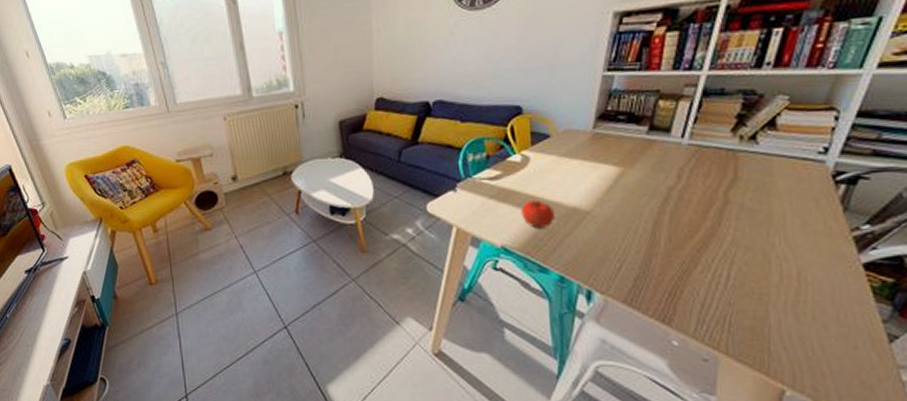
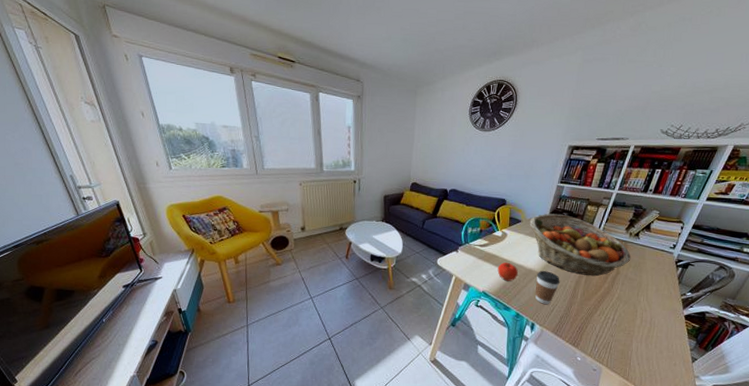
fruit basket: none [564,118,748,211] -> present [529,213,631,277]
coffee cup: none [586,208,627,260] -> present [535,271,560,304]

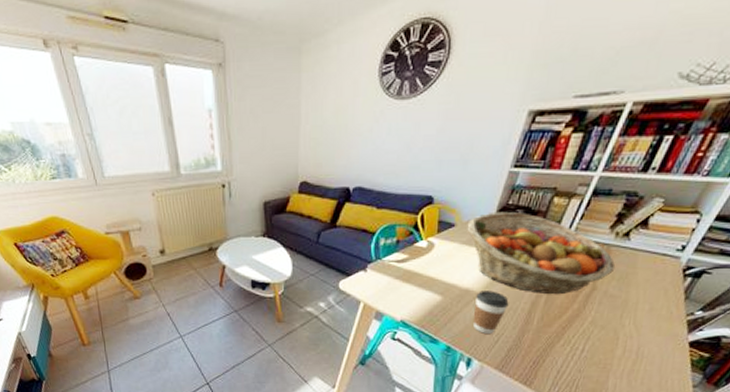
apple: present [497,262,518,281] -> none [421,282,450,306]

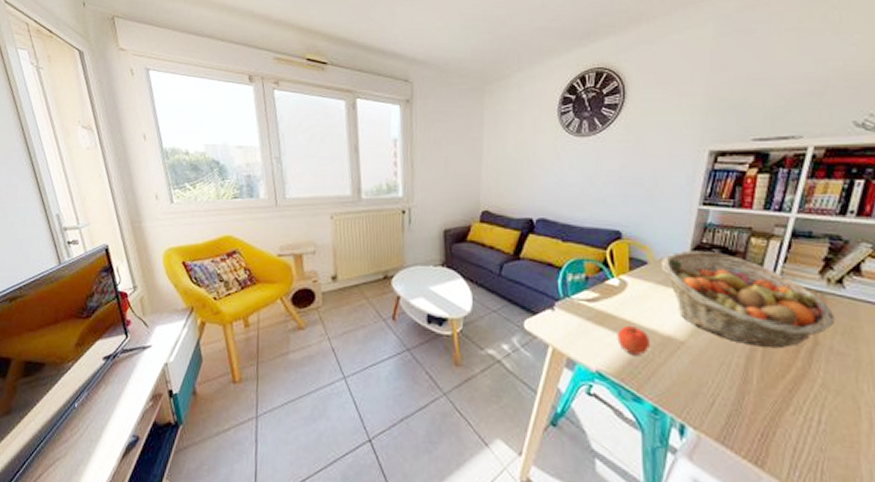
apple: none [421,282,450,306] -> present [617,326,650,355]
coffee cup: present [472,291,509,334] -> none [680,339,720,393]

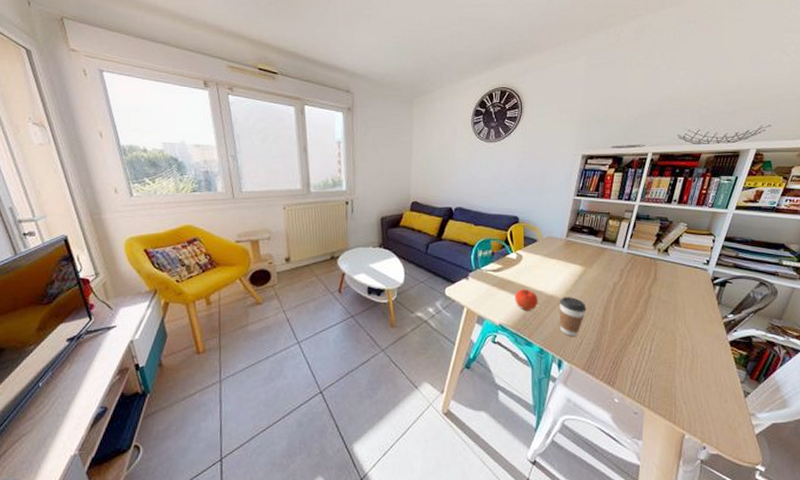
fruit basket: present [661,250,836,349] -> none [546,230,663,301]
coffee cup: none [680,339,720,393] -> present [559,297,586,336]

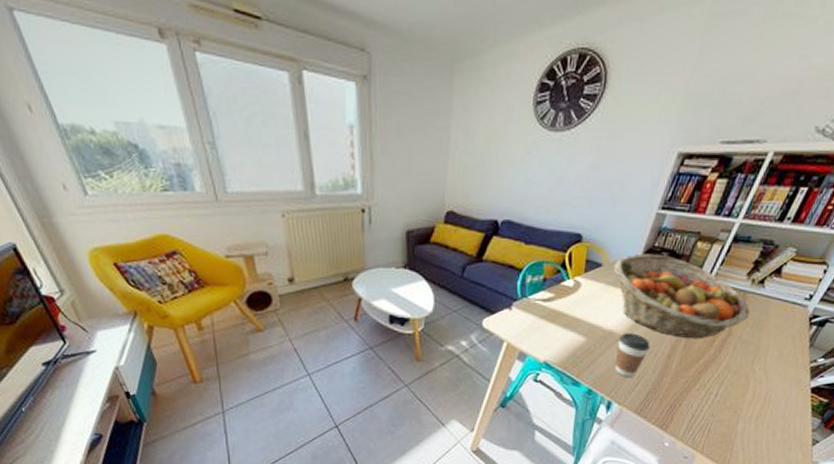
apple: present [515,289,538,311] -> none [565,323,594,348]
fruit basket: none [546,230,663,301] -> present [613,253,750,339]

